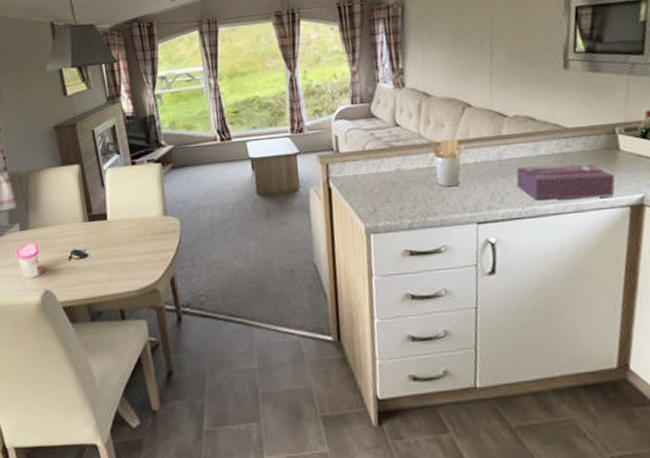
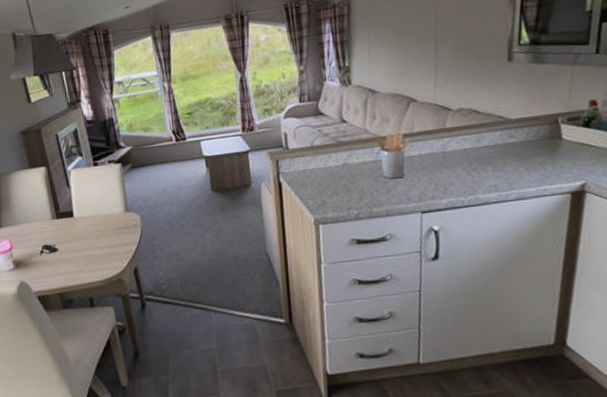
tissue box: present [516,163,615,201] -> none [459,153,557,190]

